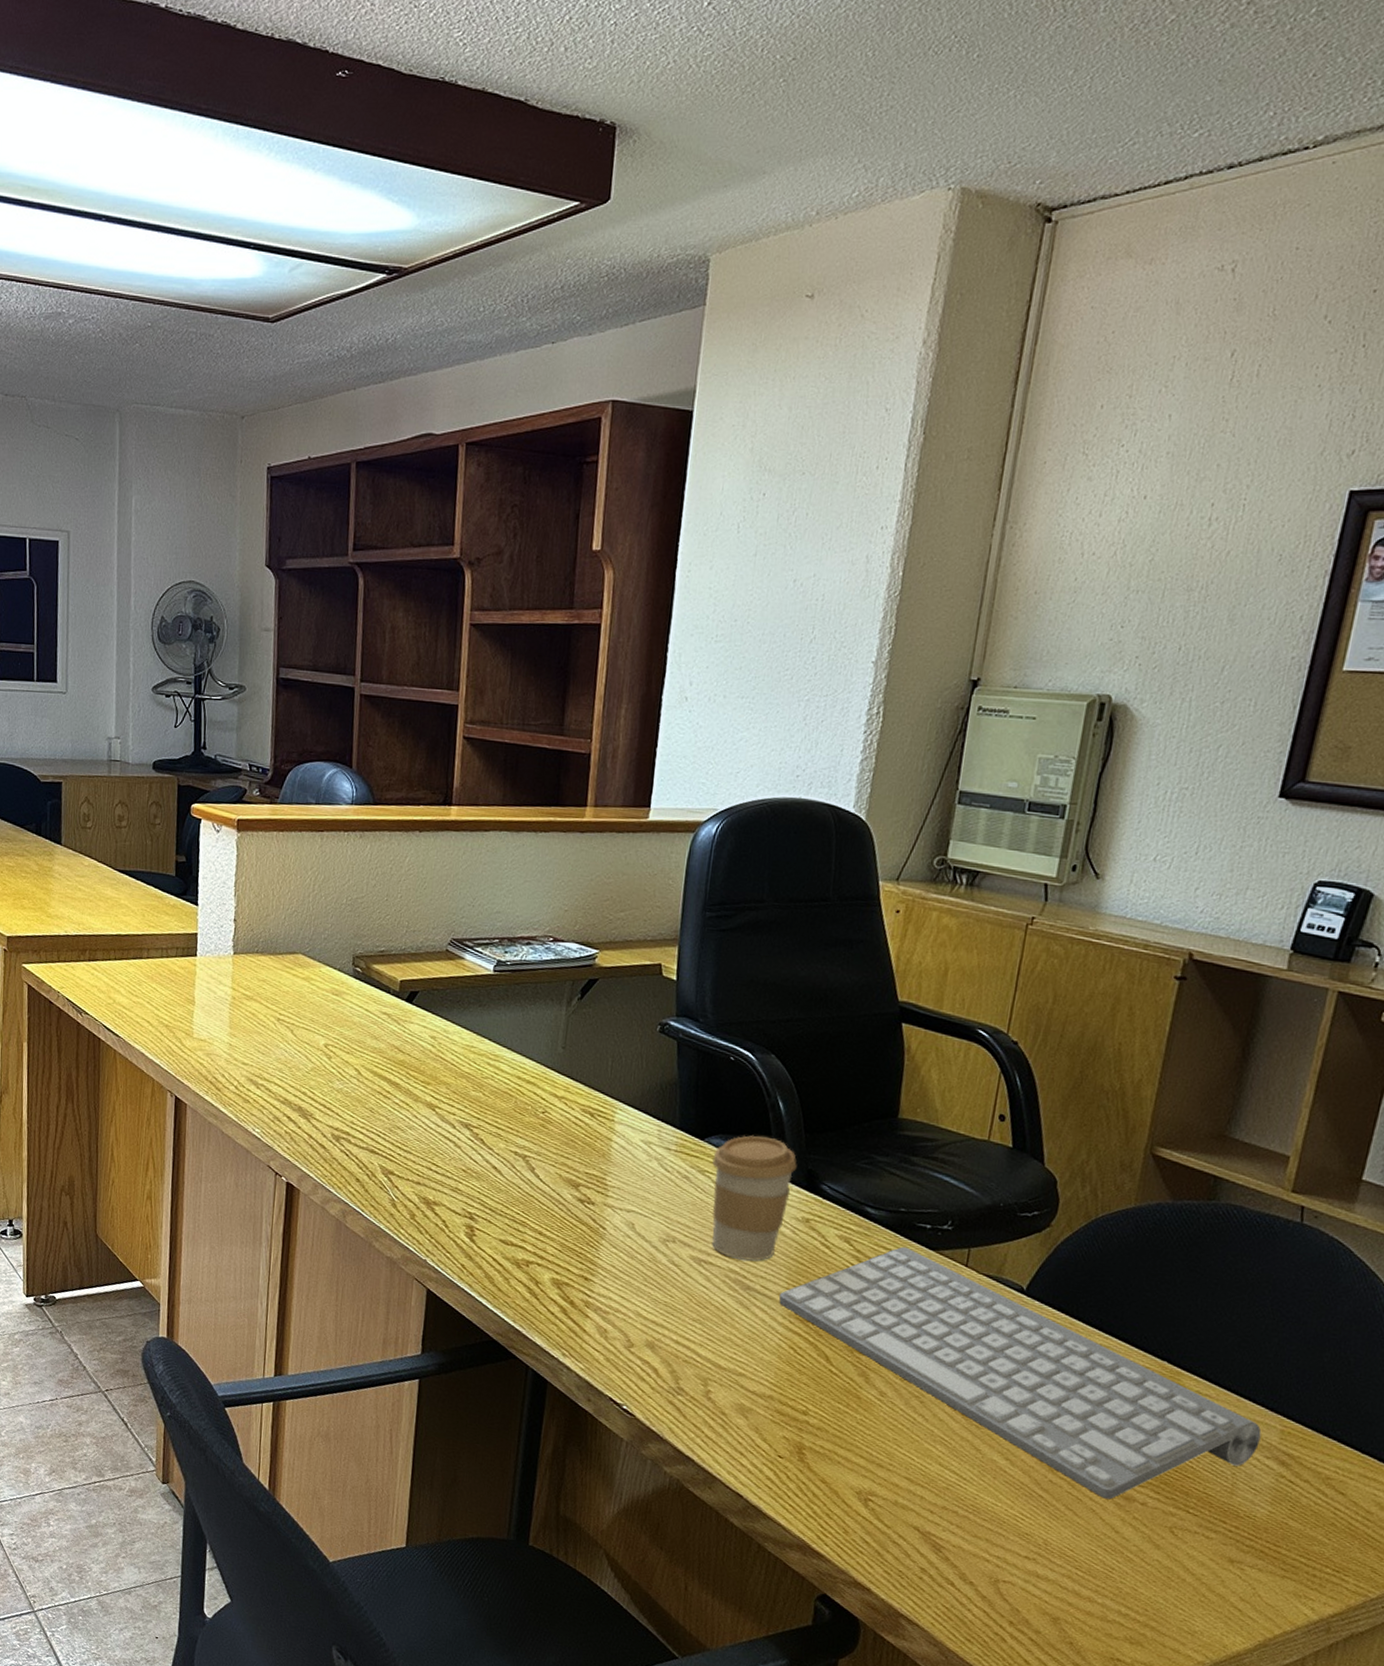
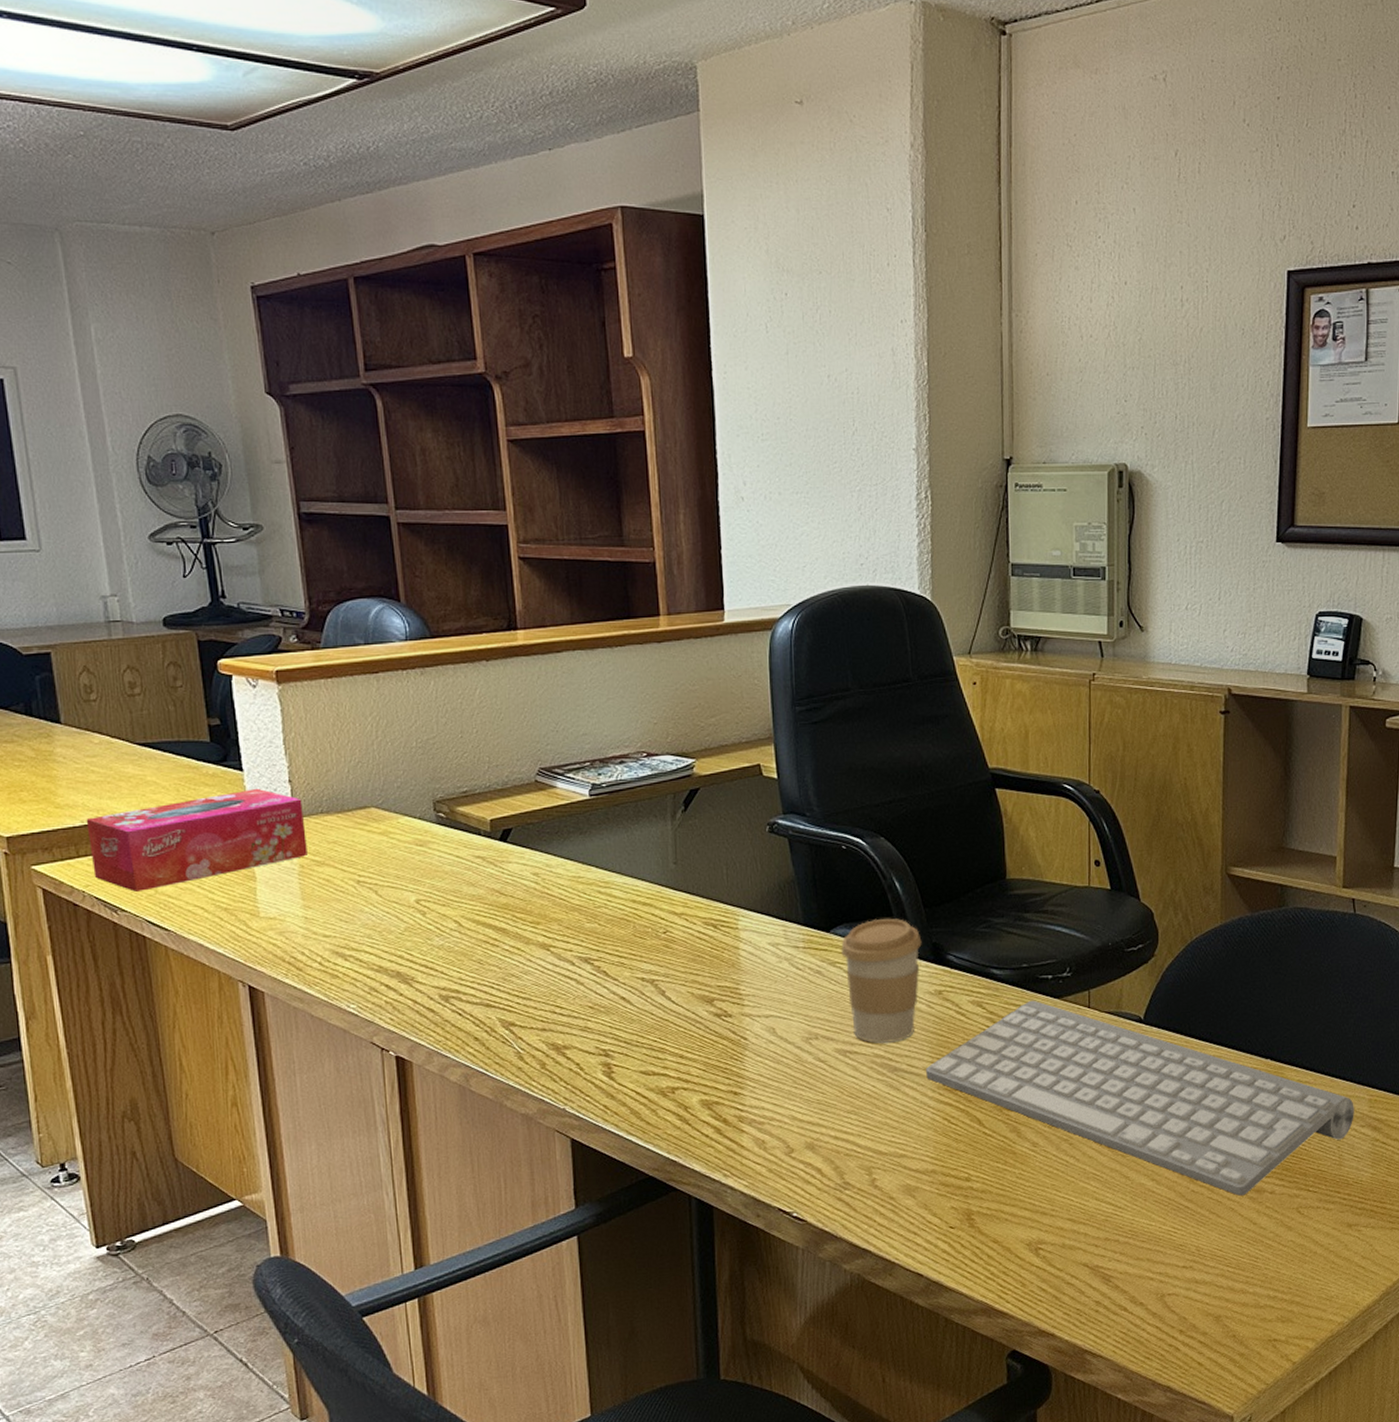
tissue box: none [68,922,243,999] -> present [86,788,308,892]

